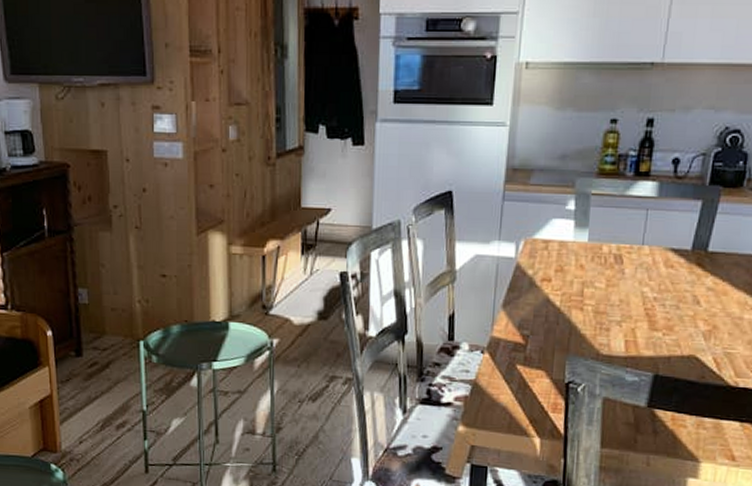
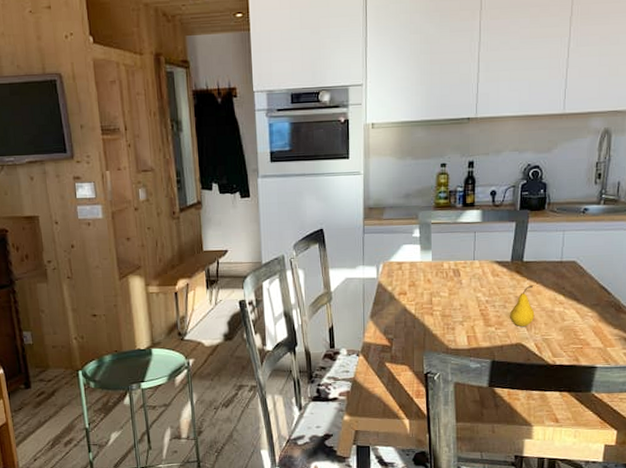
fruit: none [682,282,718,336] -> present [509,285,535,327]

